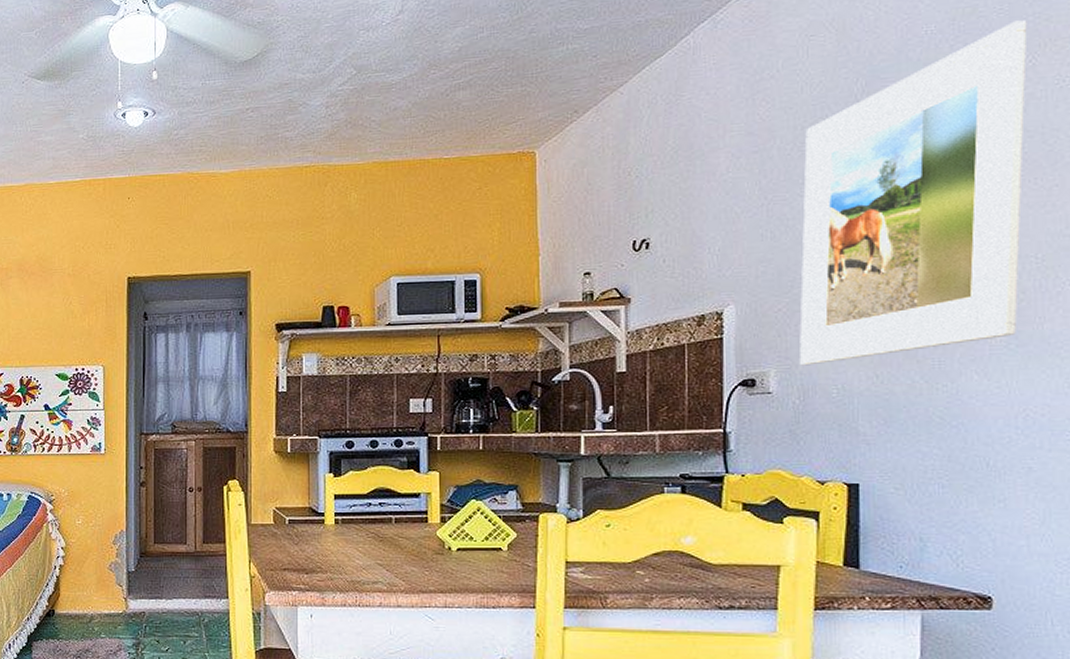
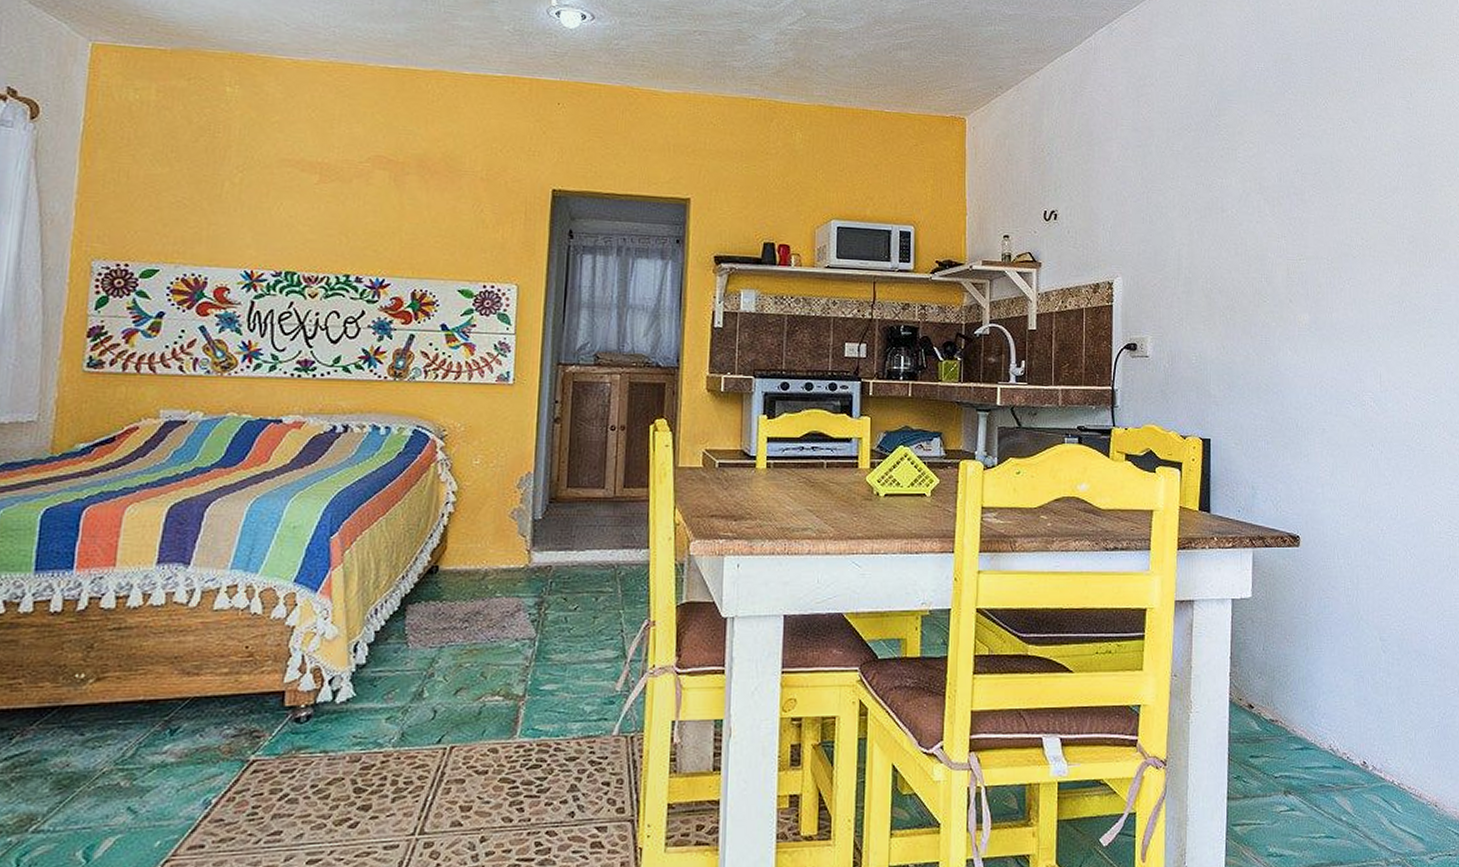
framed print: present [798,20,1027,366] -> none [1168,71,1322,335]

